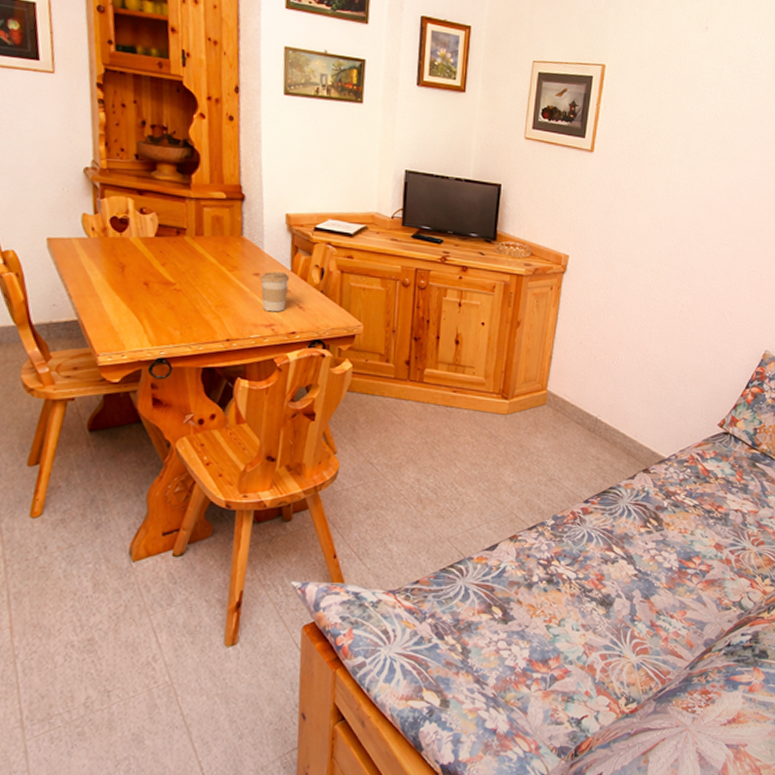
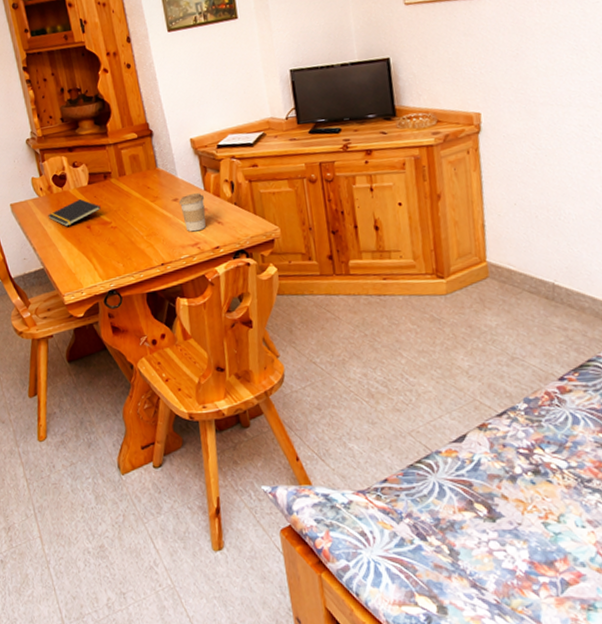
notepad: none [96,250,166,278] -> present [48,198,101,227]

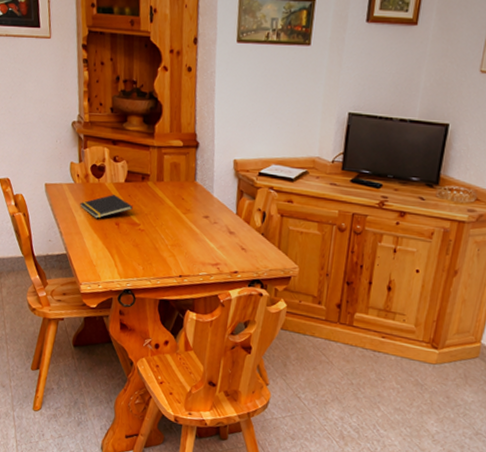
coffee cup: present [178,192,206,232] -> none [208,214,235,253]

